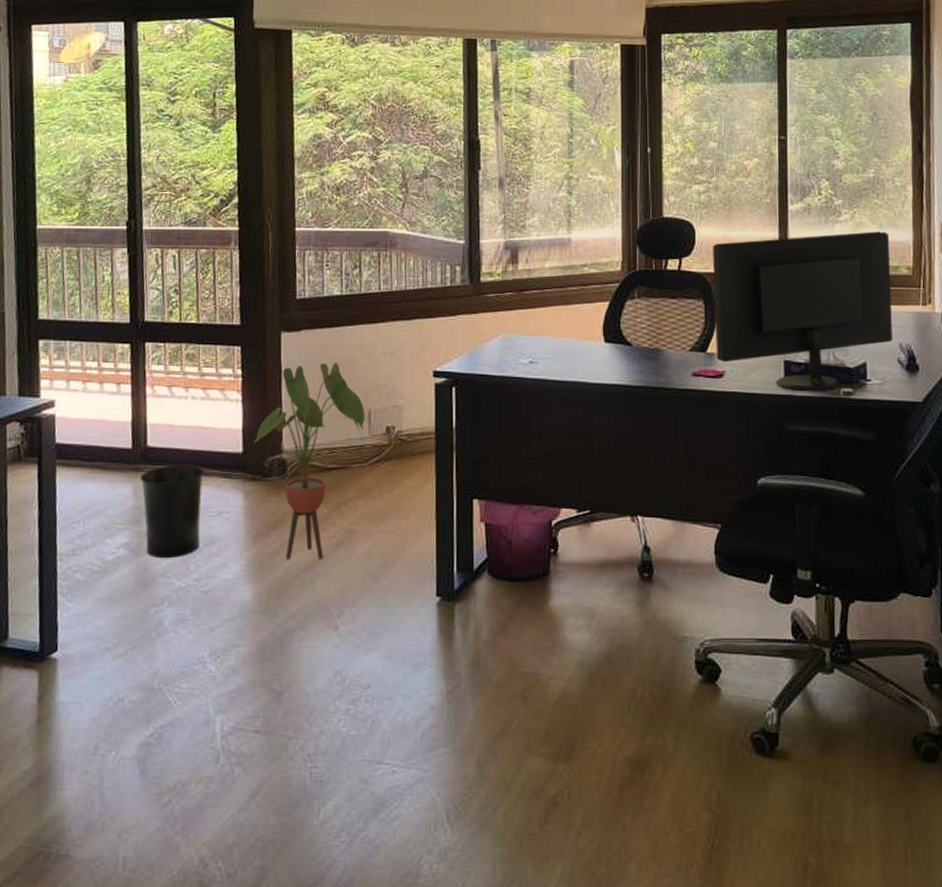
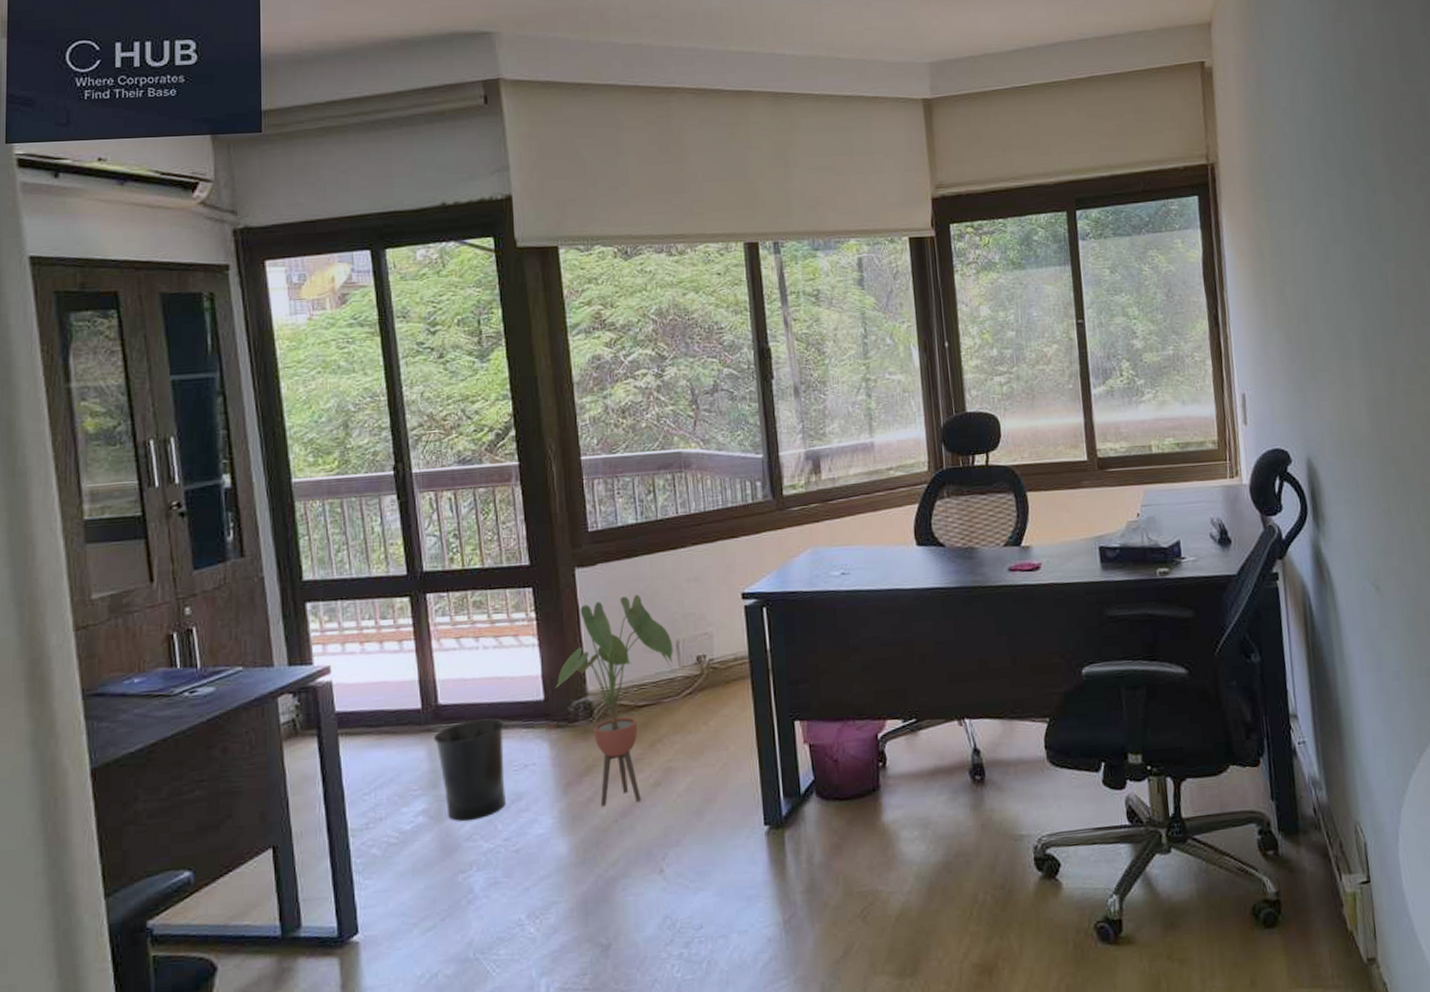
computer monitor: present [712,231,893,392] -> none [1018,408,1204,577]

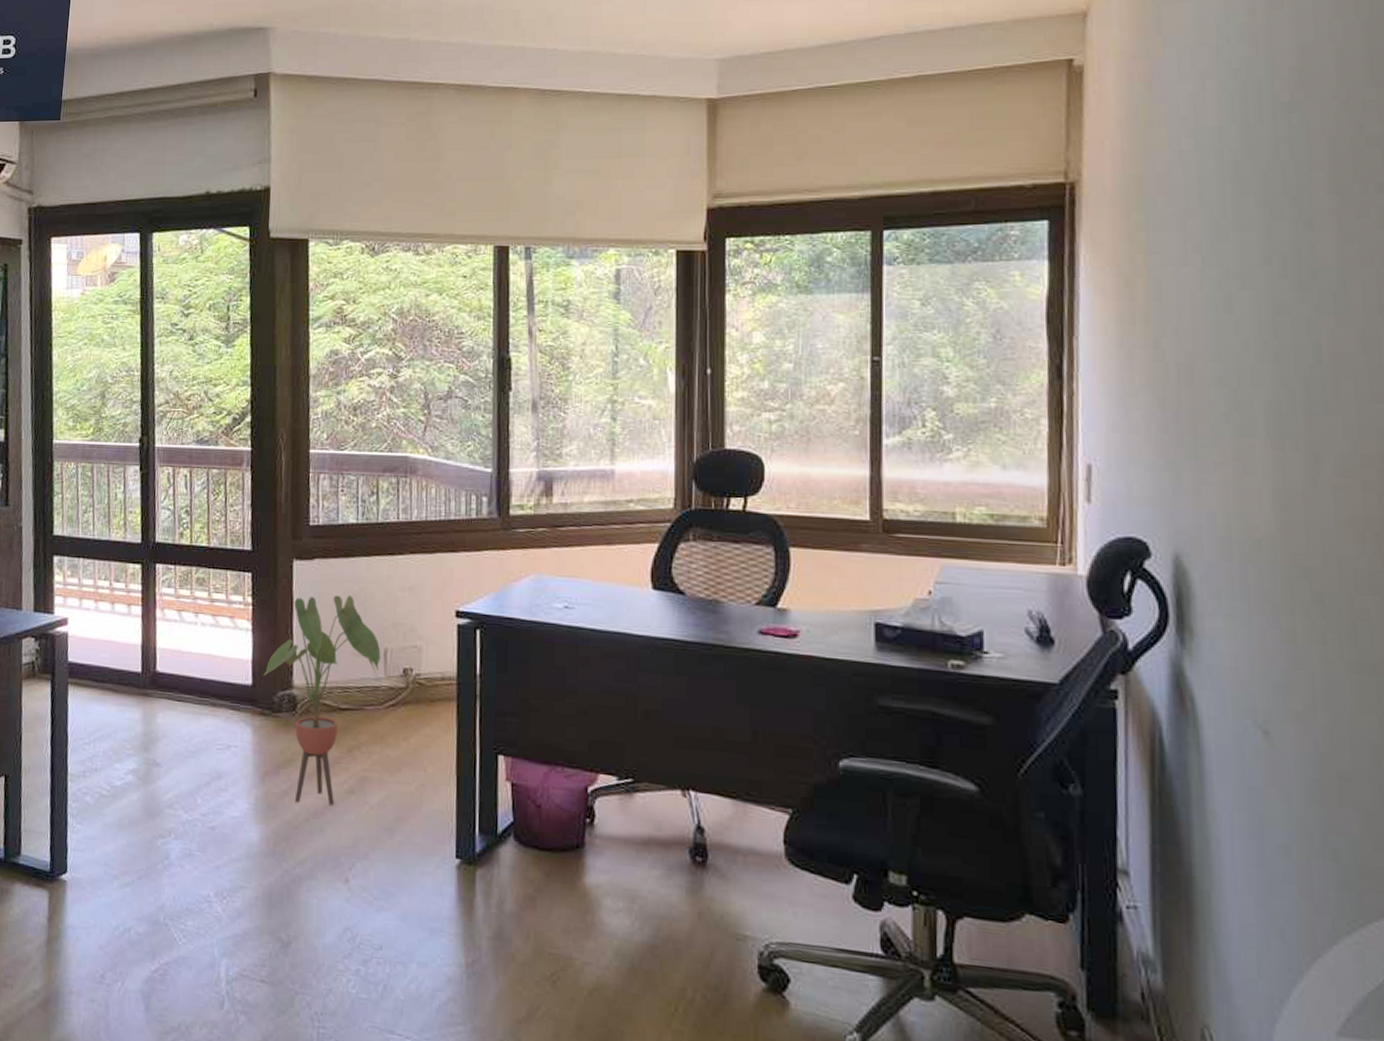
waste bin: present [433,718,506,821] -> none [148,692,213,789]

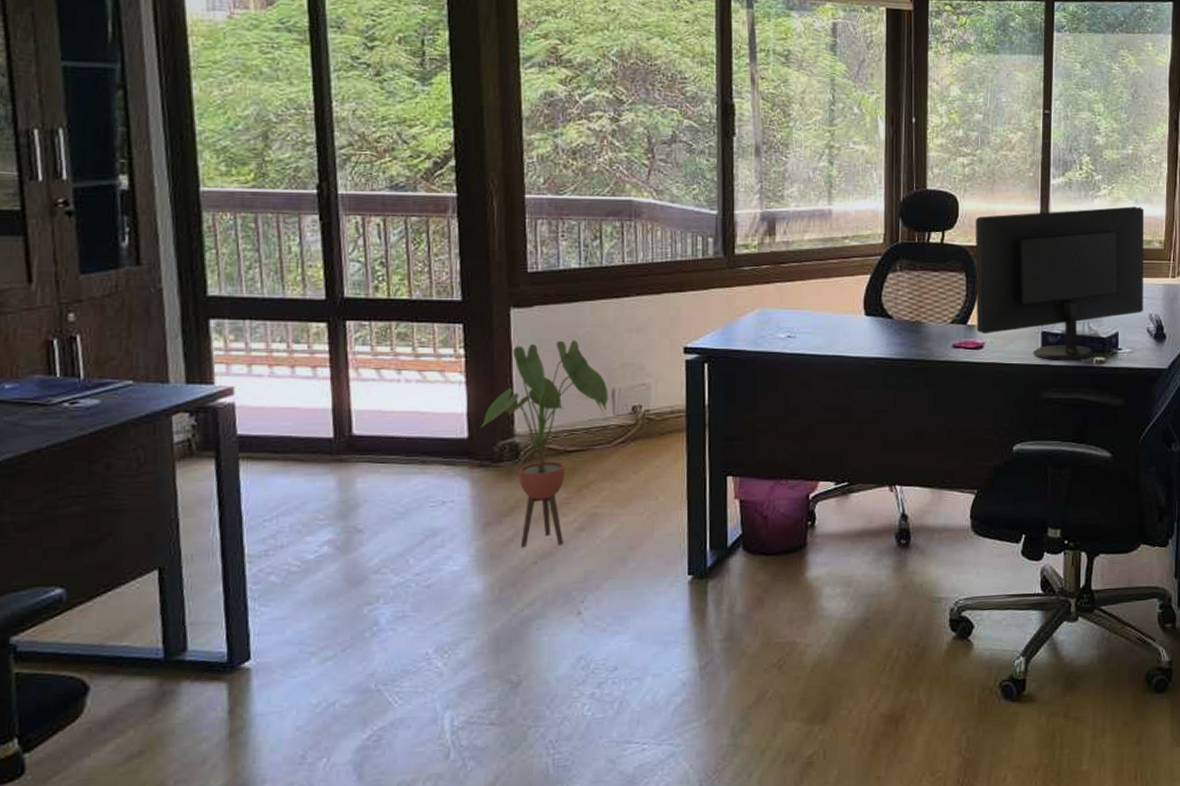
computer monitor: none [785,473,1019,663] -> present [975,206,1145,362]

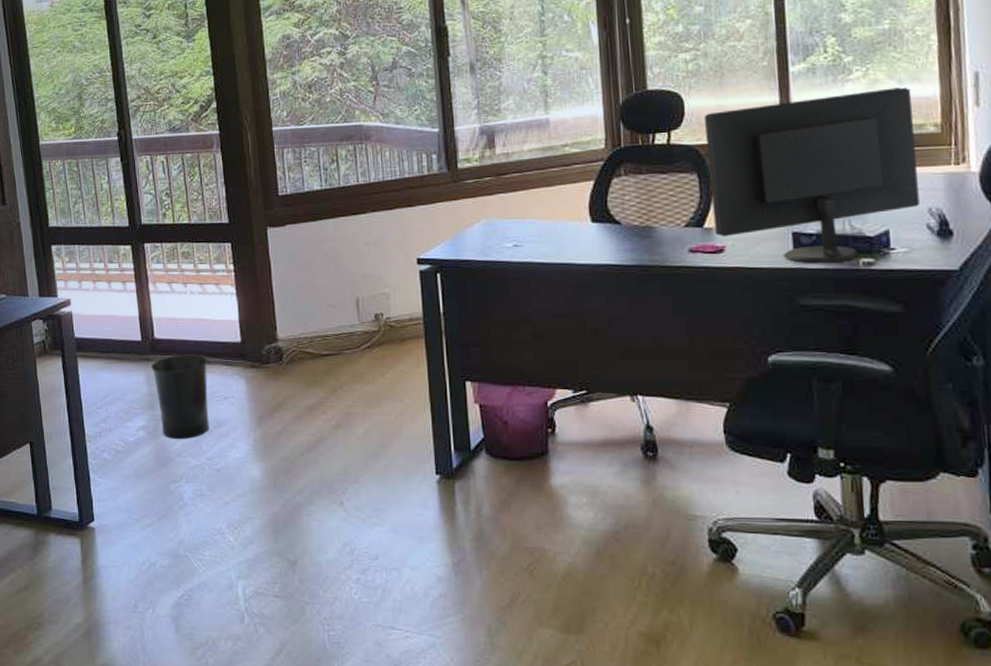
waste bin: none [344,453,423,553] -> present [150,354,209,439]
house plant: present [481,340,609,548] -> none [250,254,354,441]

